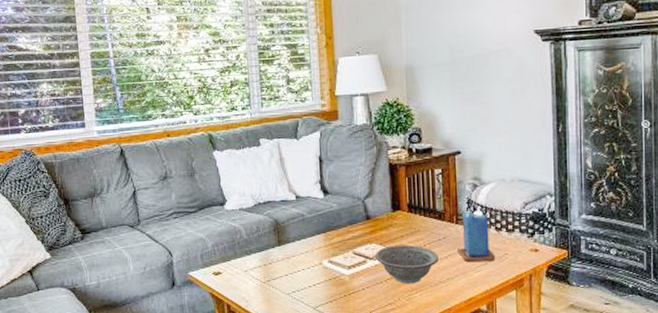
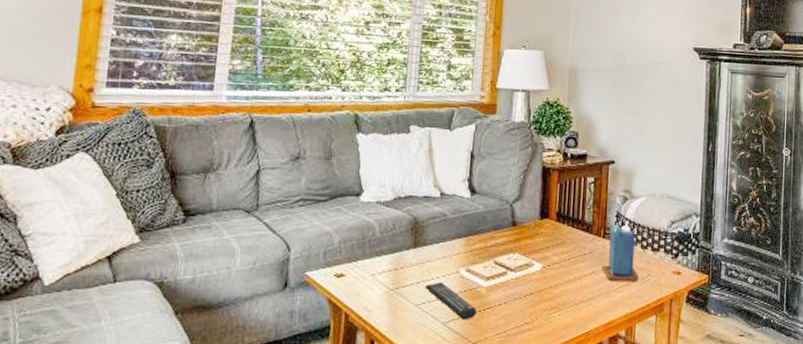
remote control: none [293,274,342,304] -> present [425,283,476,319]
decorative bowl: present [375,244,439,284] -> none [516,256,582,302]

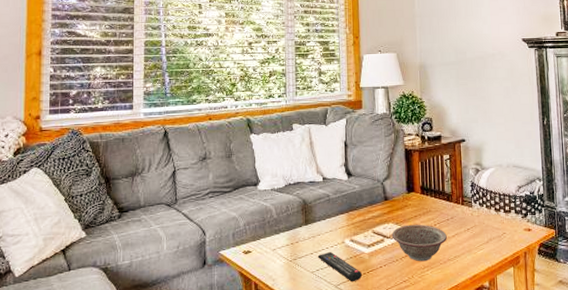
decorative bowl: none [516,256,582,302] -> present [391,224,447,262]
candle: present [601,220,639,282] -> none [462,188,496,241]

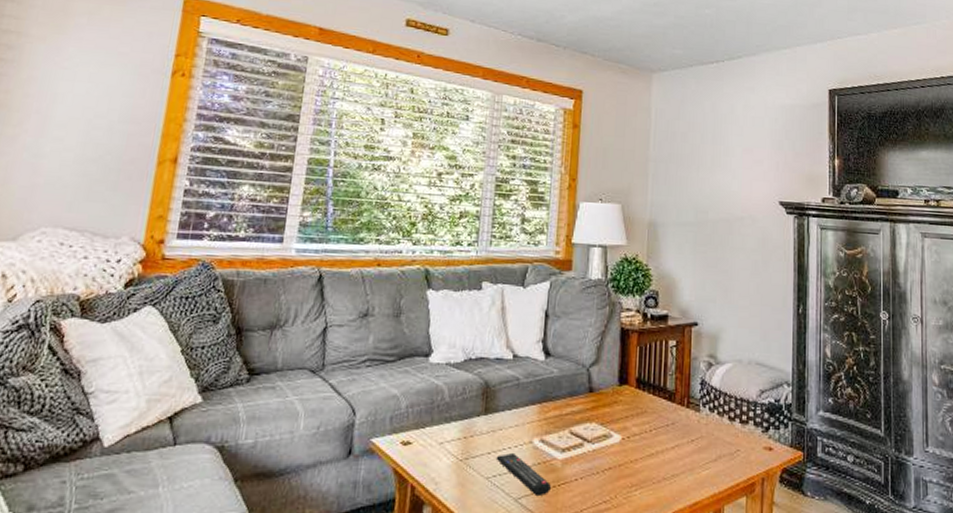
decorative bowl: present [391,224,447,262] -> none [593,427,664,478]

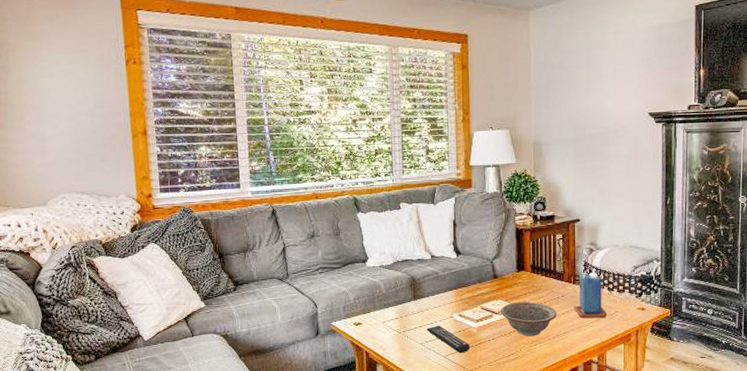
decorative bowl: none [593,427,664,478] -> present [500,301,557,337]
candle: none [685,388,727,458] -> present [573,268,608,318]

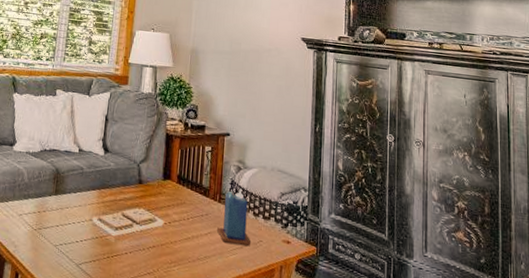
remote control: present [426,326,470,353] -> none [62,227,106,264]
decorative bowl: present [500,301,557,337] -> none [141,213,199,256]

